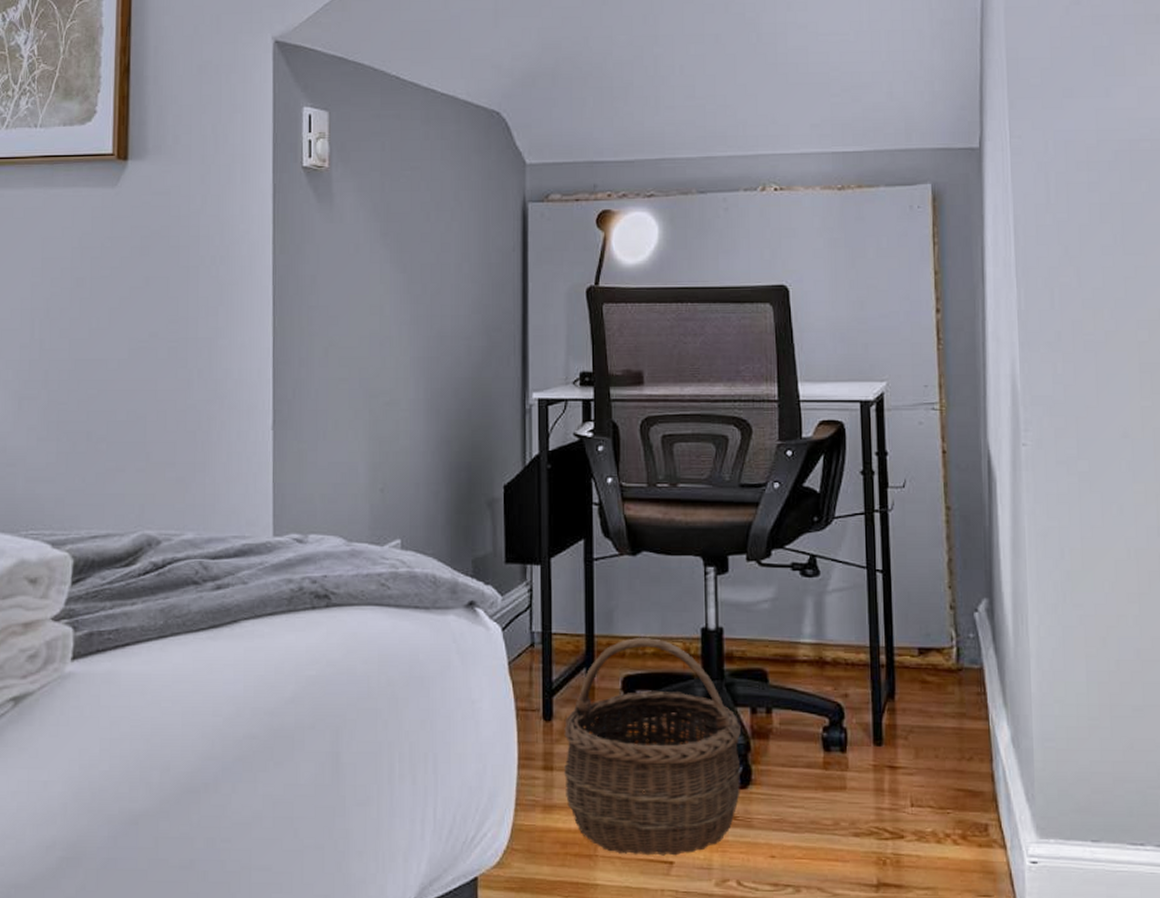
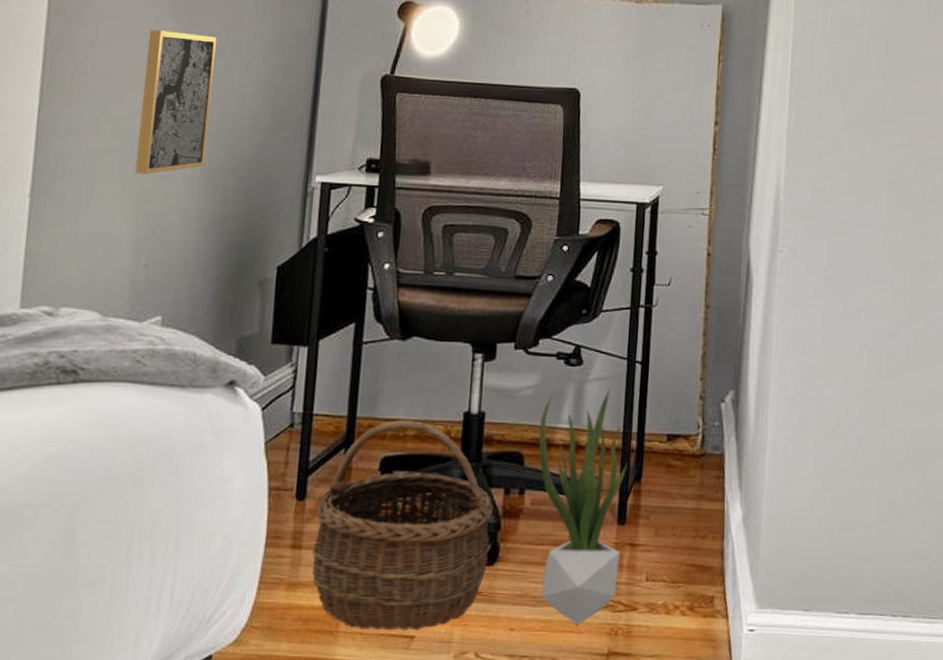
wall art: none [364,260,427,401] -> present [135,30,217,175]
potted plant: none [780,601,880,853] -> present [538,389,628,625]

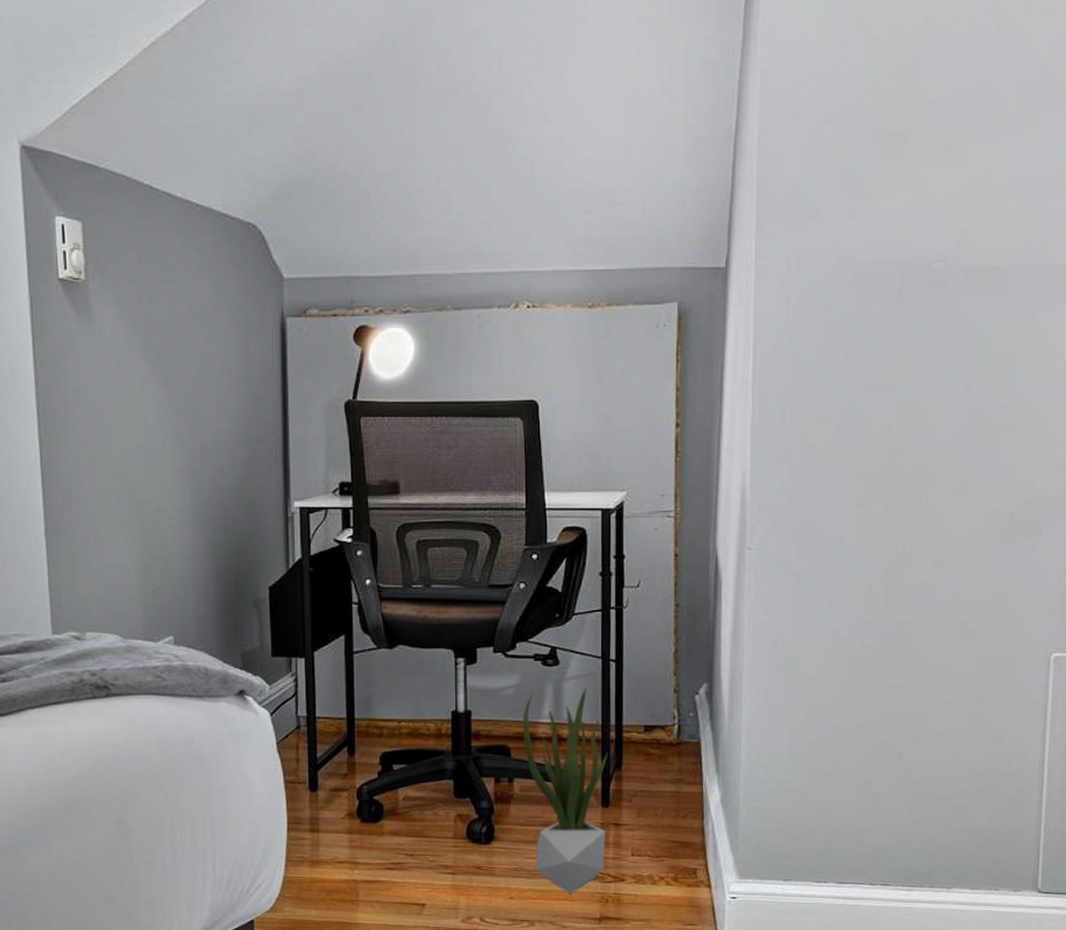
wall art: present [135,30,217,175] -> none [126,373,192,510]
wicker basket: present [311,420,493,631] -> none [328,720,485,900]

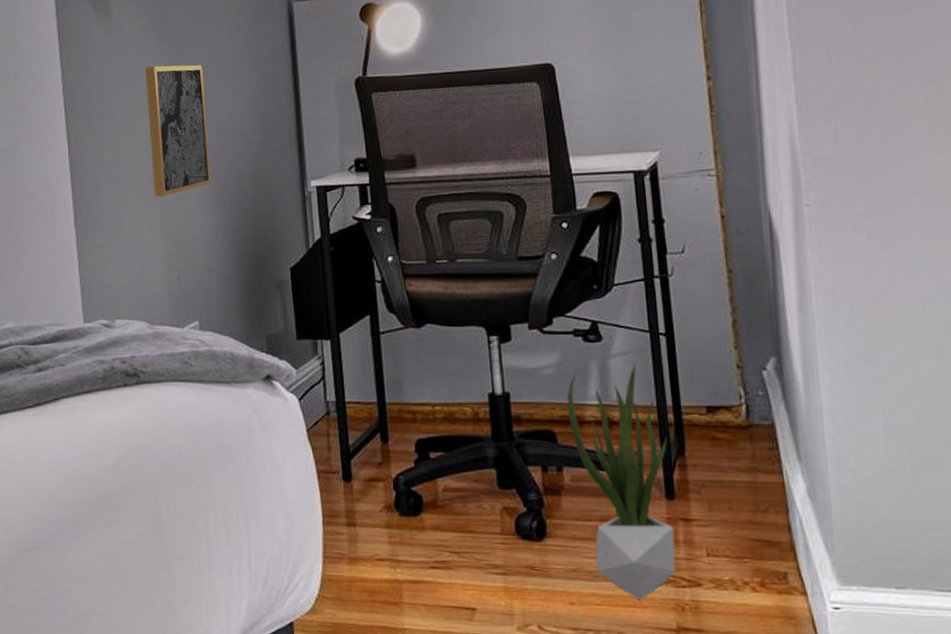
wall art: none [126,373,192,510] -> present [145,64,211,197]

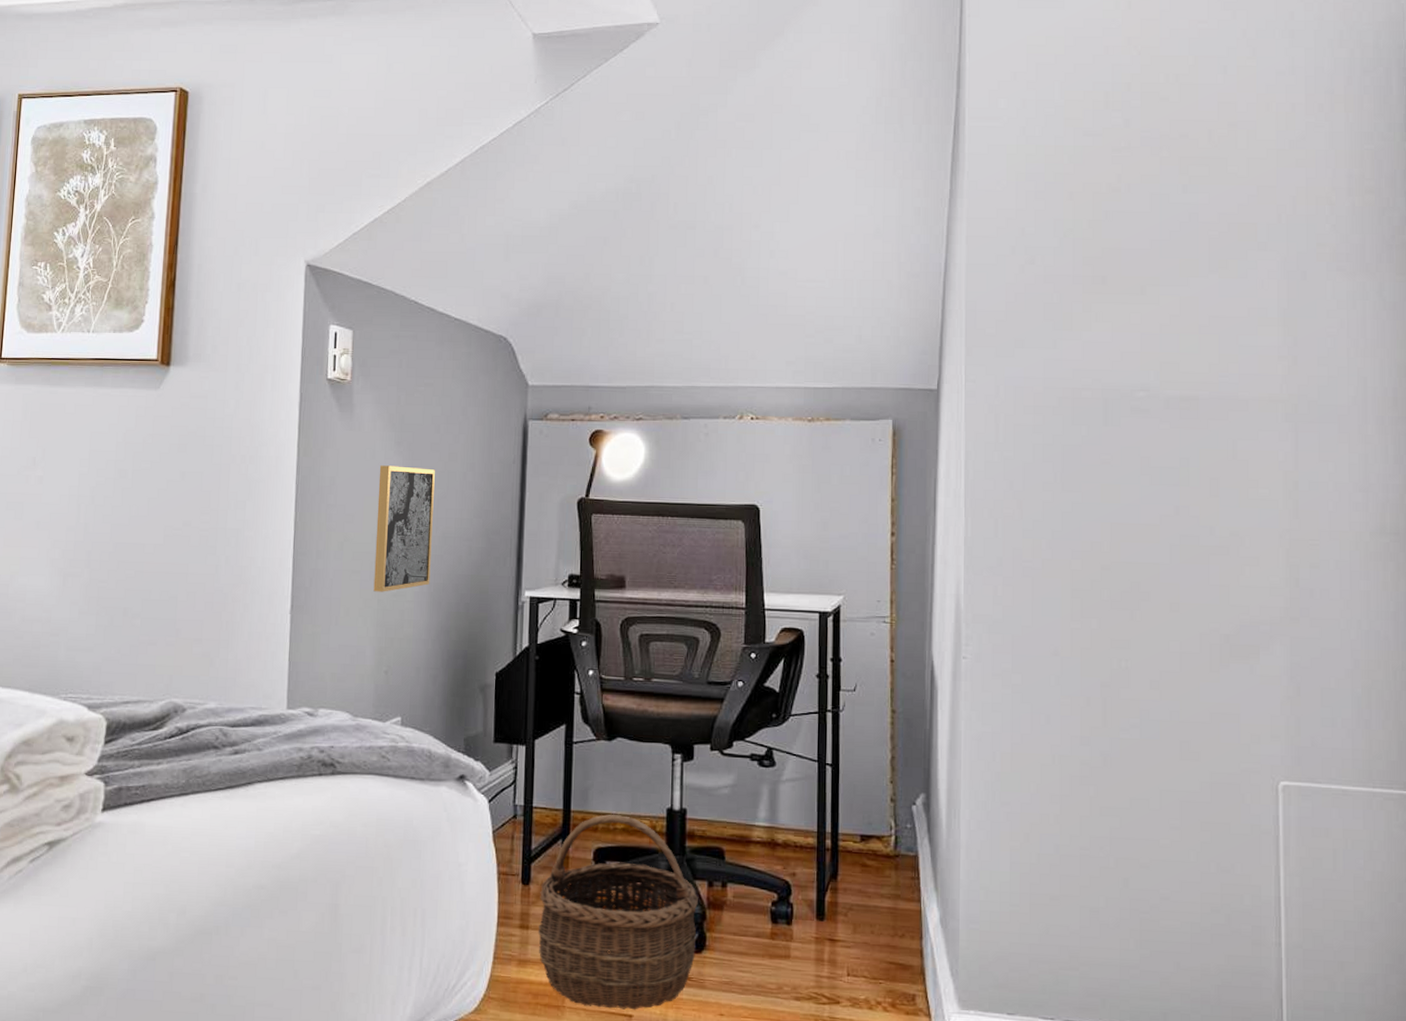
wicker basket: none [363,404,537,603] -> present [537,814,698,1010]
potted plant: present [566,364,676,600] -> none [737,790,824,1014]

